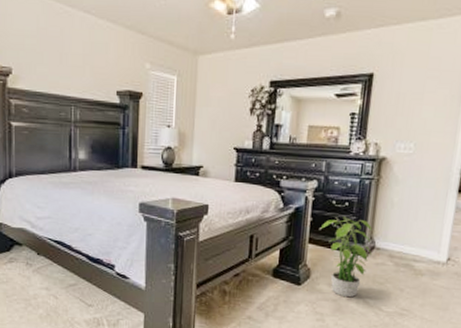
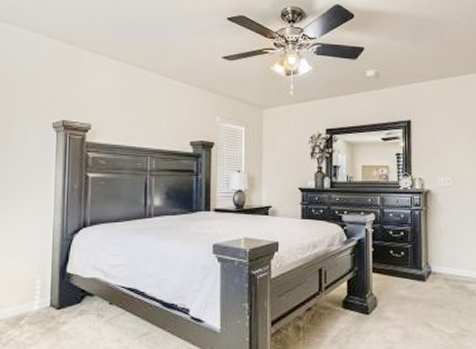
potted plant: present [318,216,373,298] -> none [380,245,429,323]

